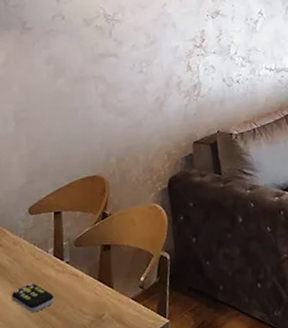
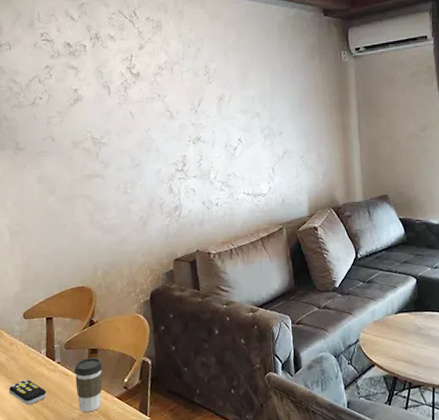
coffee cup: none [84,254,118,318] -> present [74,357,104,413]

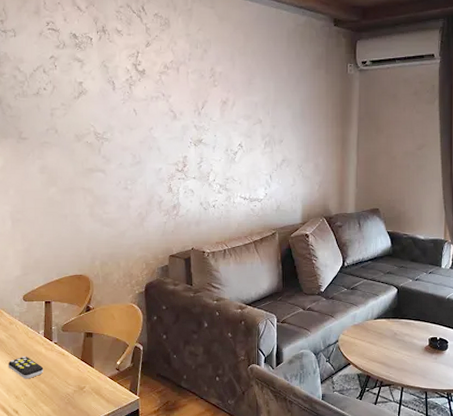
coffee cup: present [74,357,104,413] -> none [70,340,98,389]

